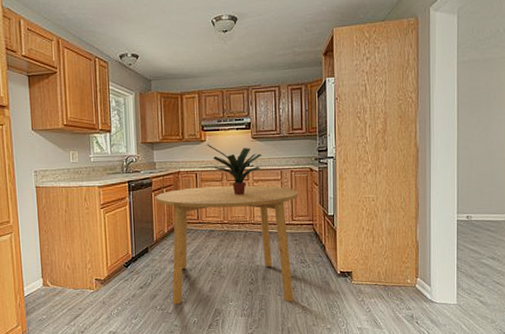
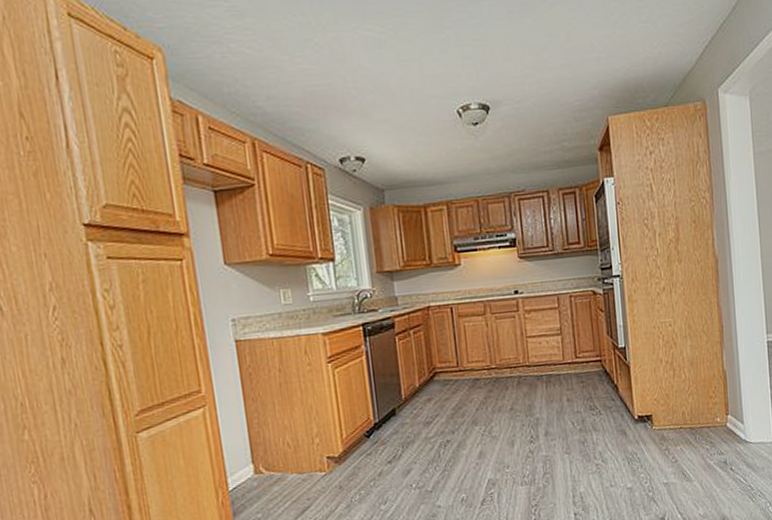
dining table: present [155,185,299,305] -> none [400,316,585,480]
potted plant: present [207,144,262,195] -> none [462,268,533,332]

